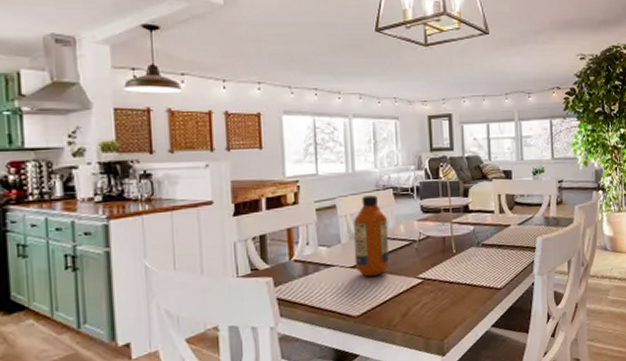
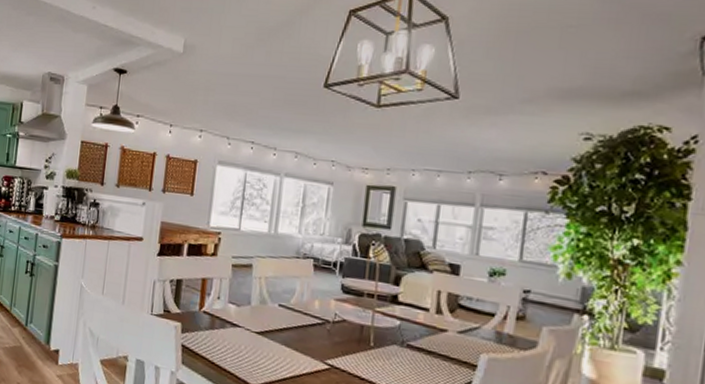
bottle: present [353,195,389,277] -> none [260,261,302,350]

